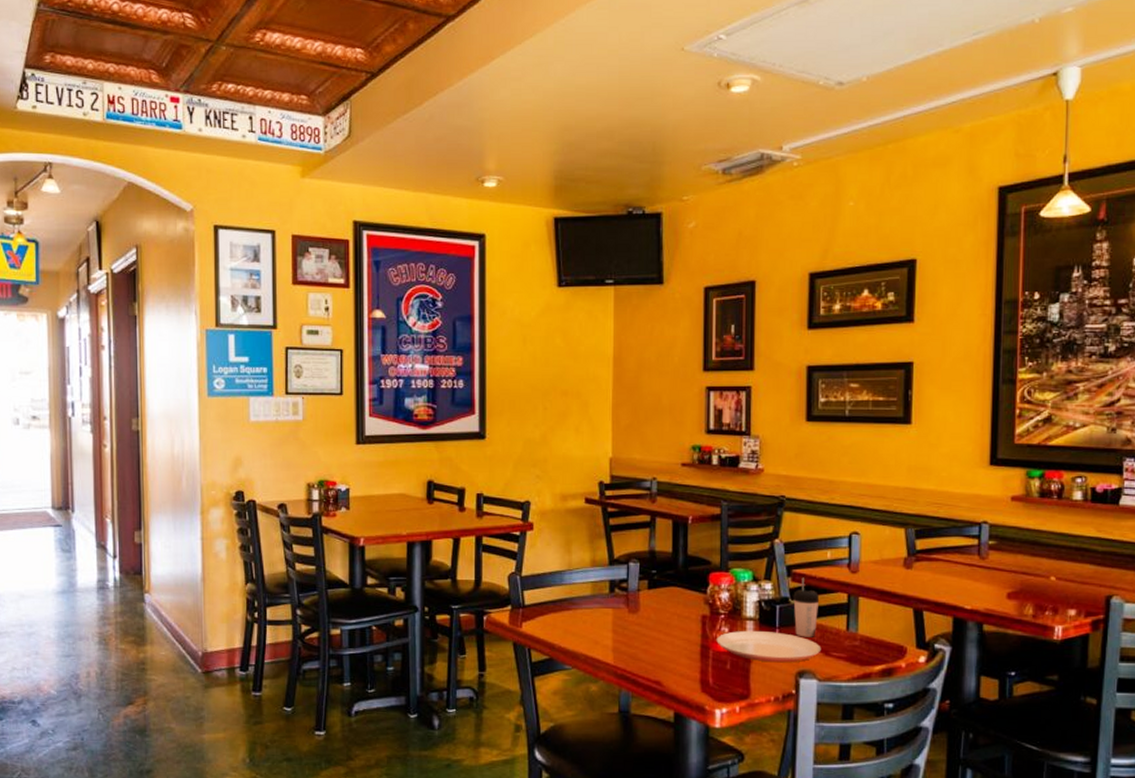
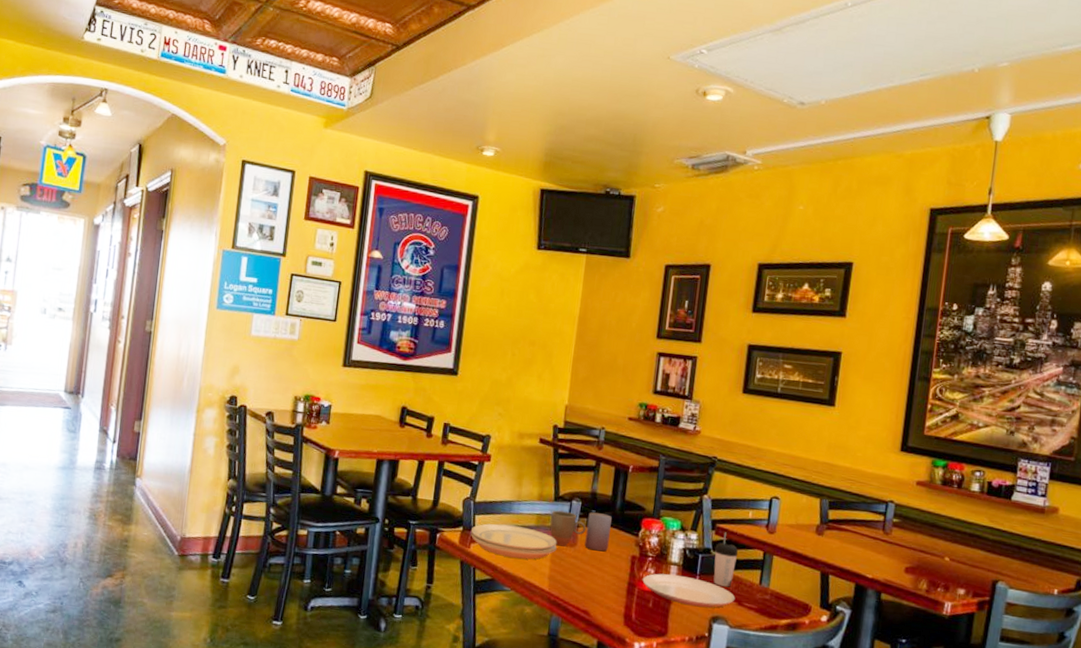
plate: none [521,597,618,633] -> present [471,523,557,560]
mug: none [608,575,648,614] -> present [550,510,587,547]
cup: none [648,573,675,615] -> present [584,512,612,552]

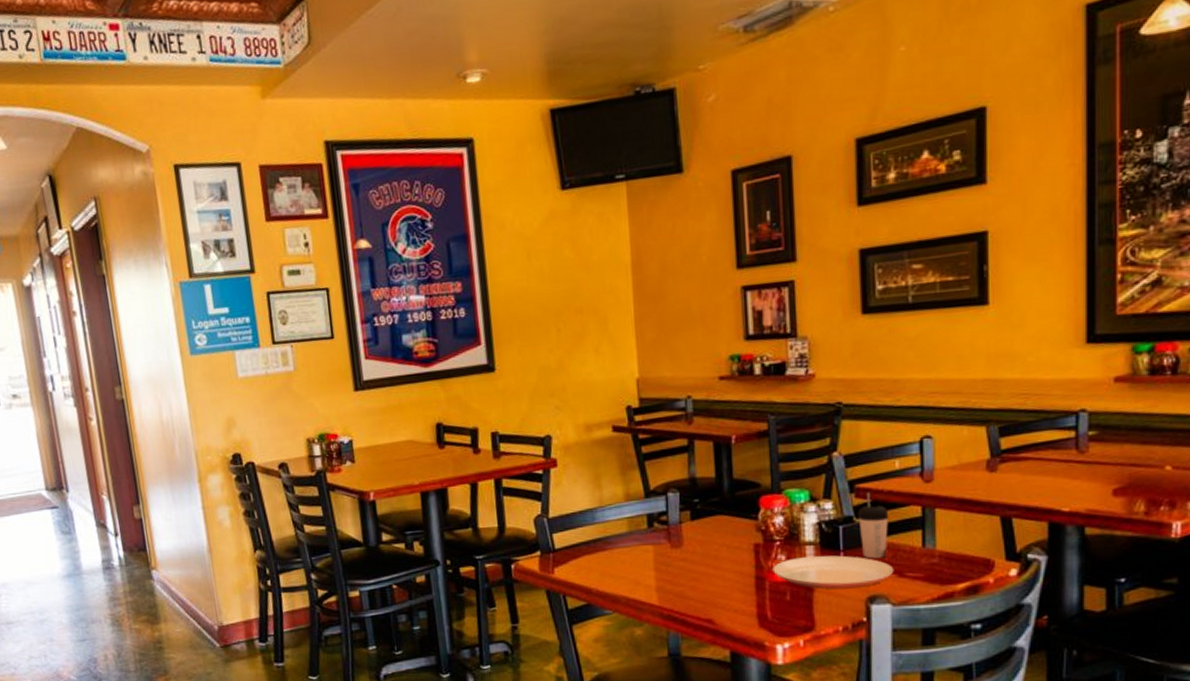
plate: present [471,523,557,560] -> none [551,536,660,576]
mug: present [550,510,587,547] -> none [645,507,692,550]
cup: present [584,512,612,552] -> none [690,500,723,547]

